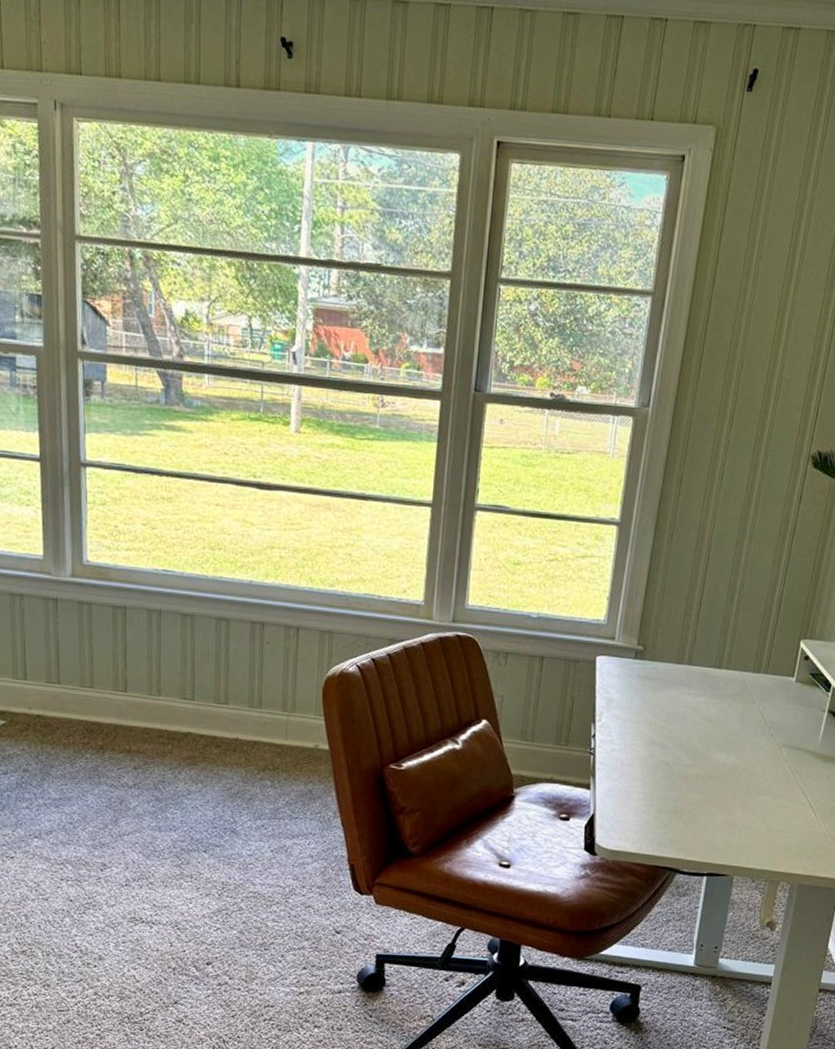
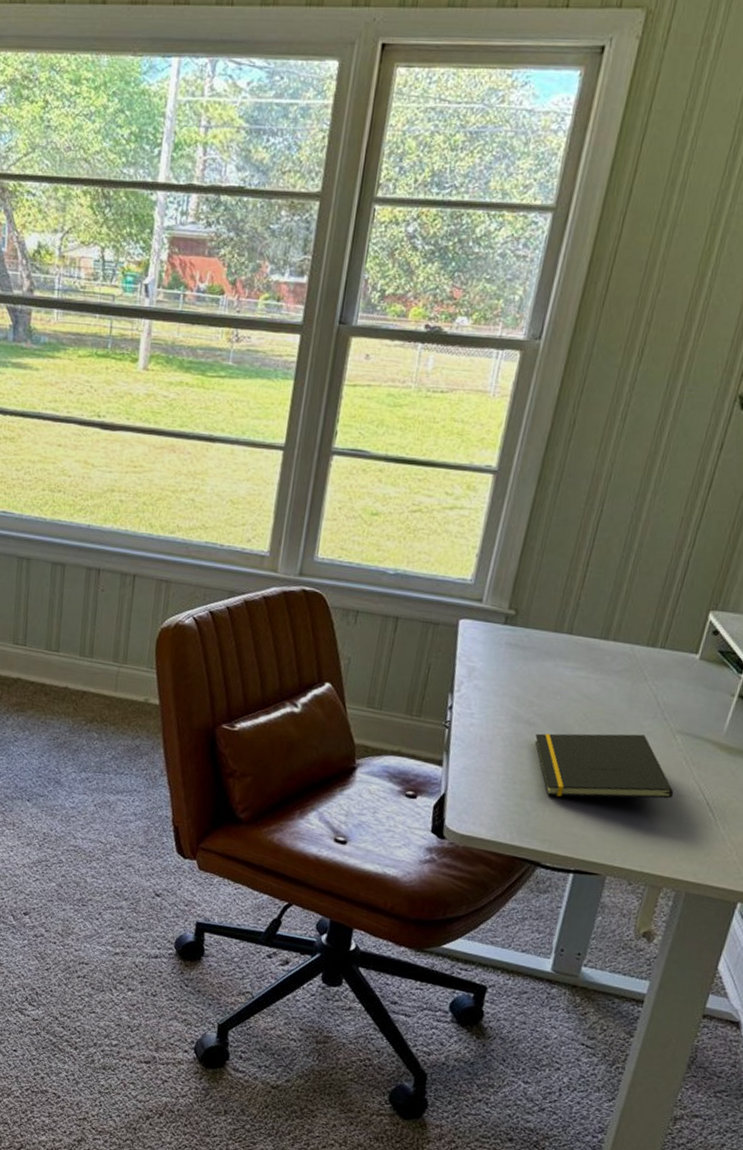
notepad: none [667,749,783,809] -> present [534,733,674,799]

